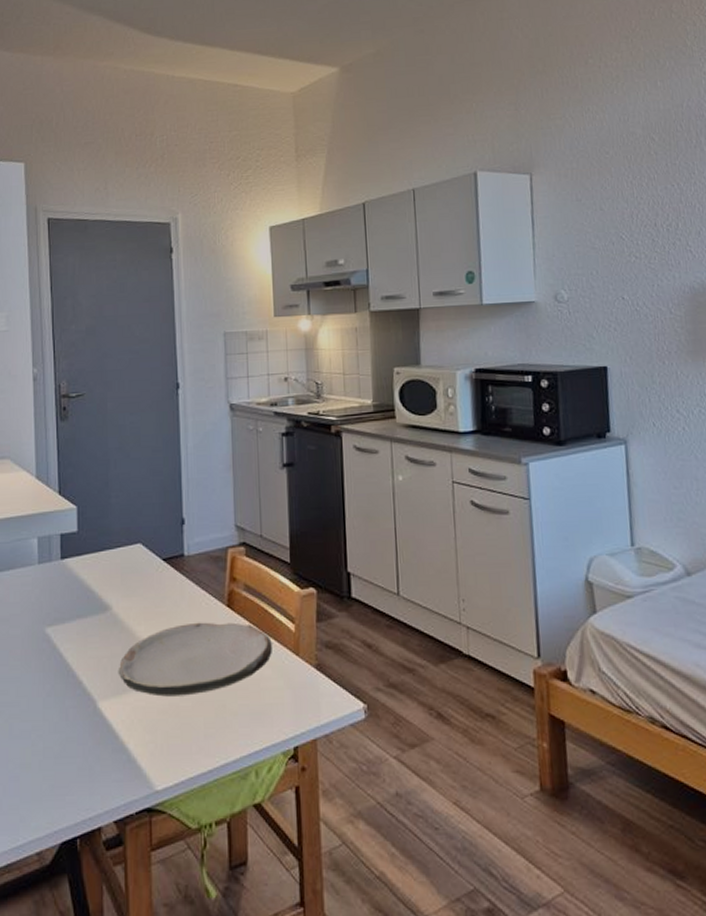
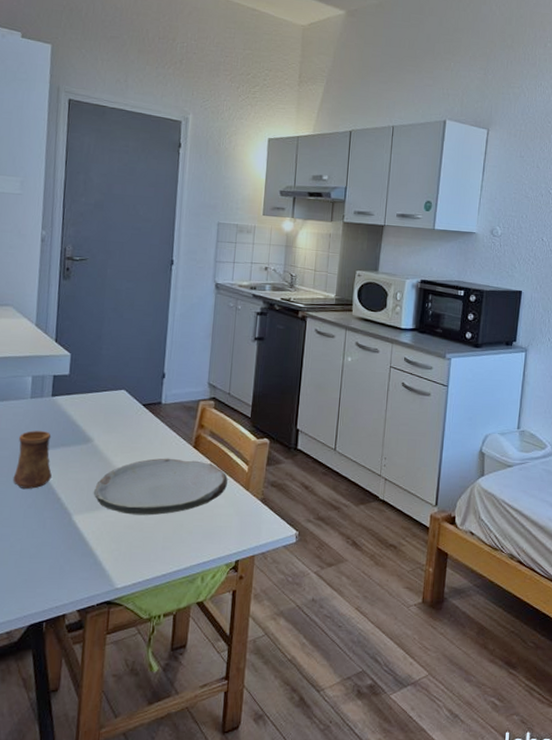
cup: none [27,602,69,673] -> present [12,431,52,489]

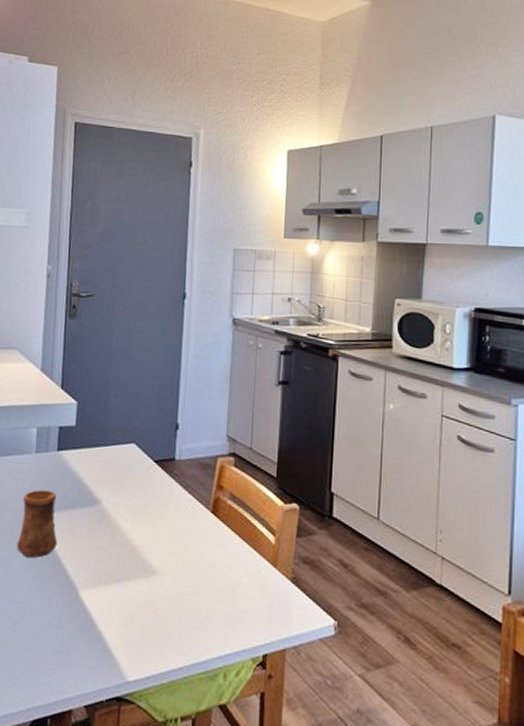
plate: present [93,458,228,516] -> none [101,525,252,594]

